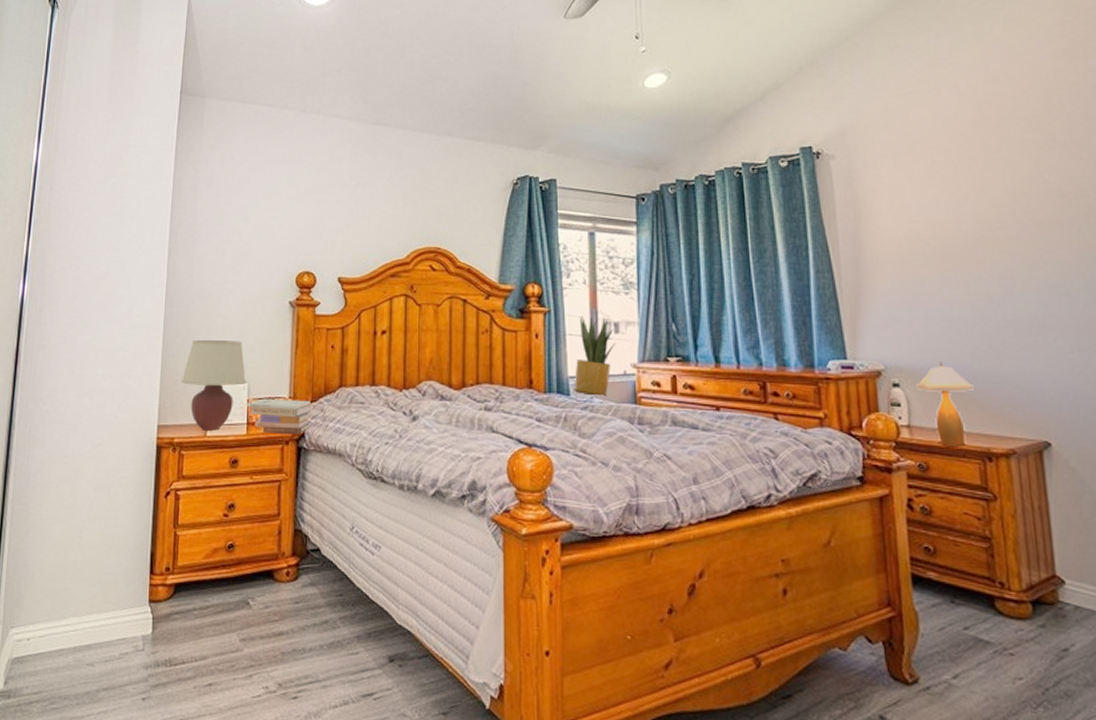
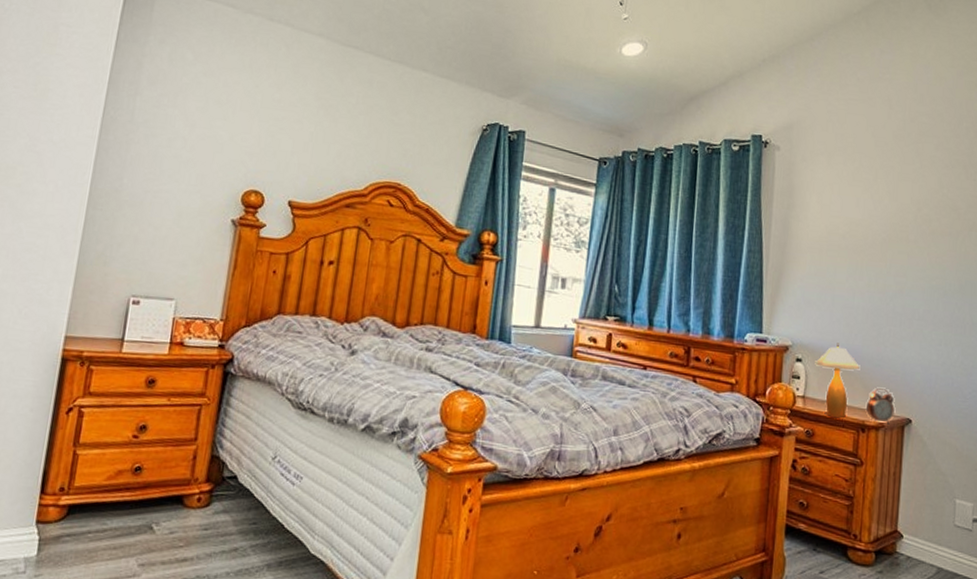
table lamp: present [180,339,246,431] -> none [97,248,174,348]
books: present [246,398,312,435] -> none [171,318,245,359]
planter: present [575,316,617,396] -> none [516,268,562,347]
alarm clock: none [988,409,1027,450] -> present [865,388,895,424]

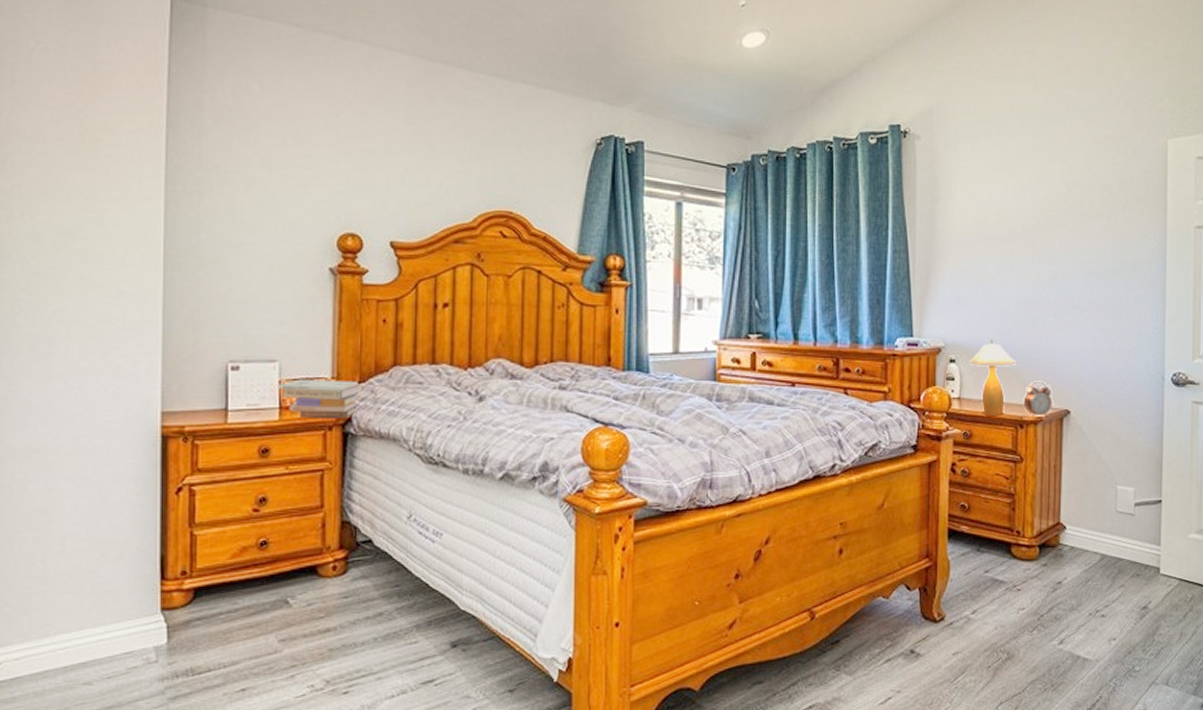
books: none [171,318,245,359] -> present [277,379,360,419]

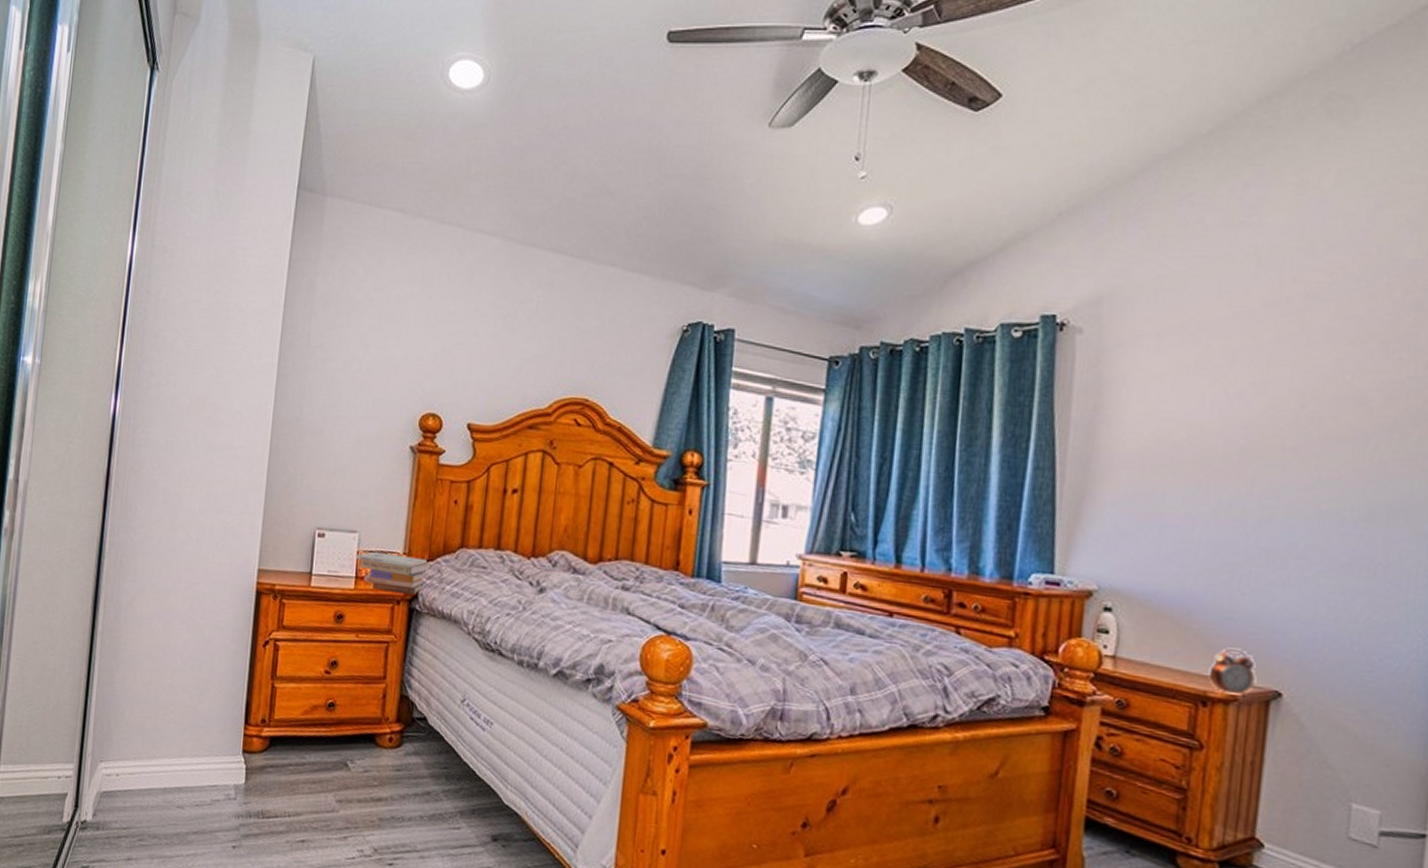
table lamp: present [969,339,1016,417] -> none [1132,587,1202,688]

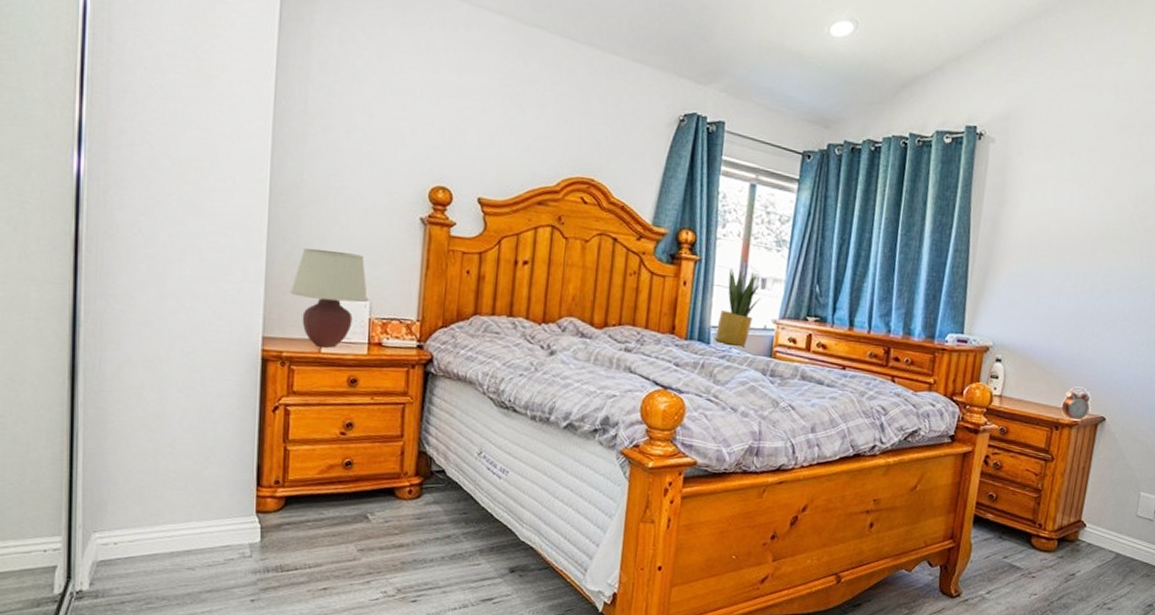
table lamp: none [285,479,357,582] -> present [289,247,368,348]
books: present [355,551,428,595] -> none [367,318,442,360]
planter: none [727,494,783,587] -> present [715,268,762,348]

